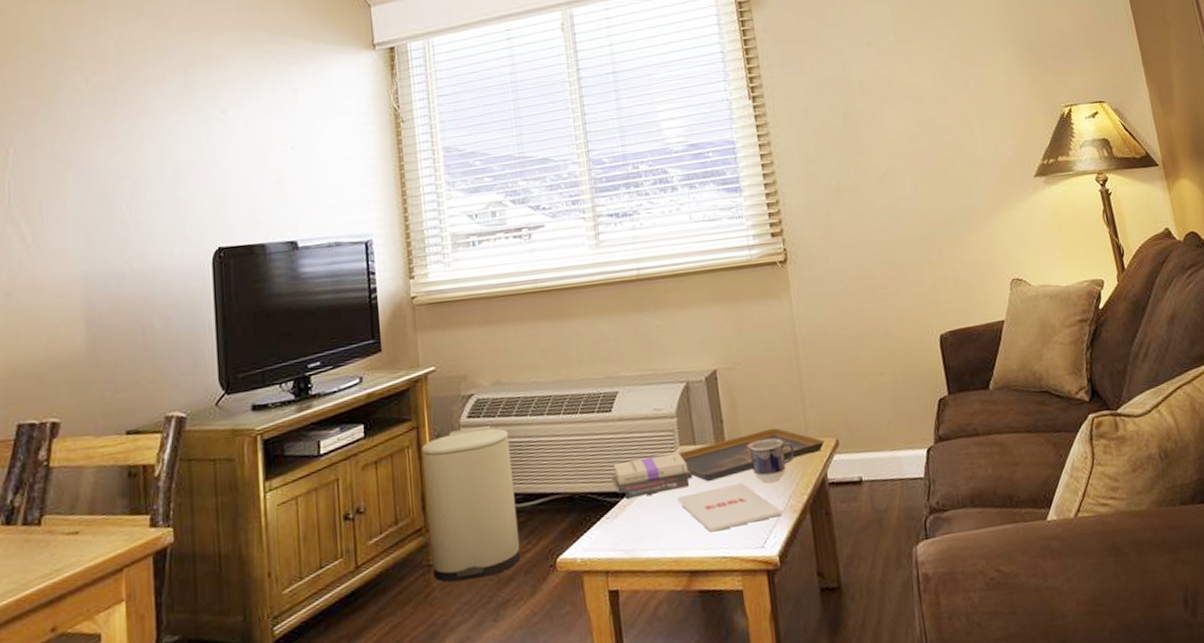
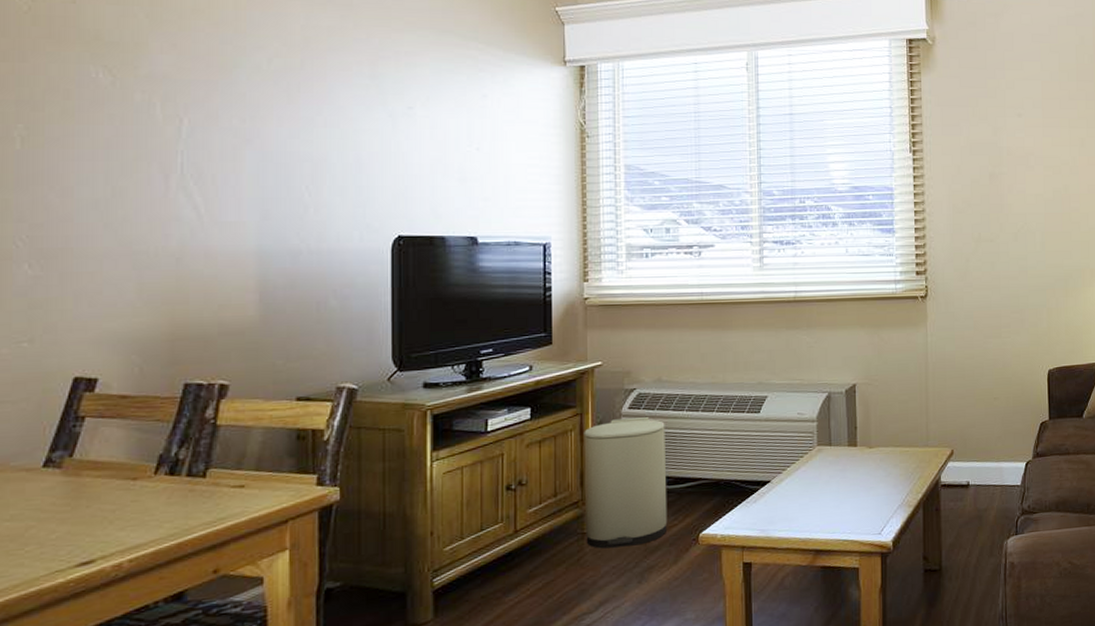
books: present [610,453,692,500] -> none [753,451,825,488]
magazine: present [677,482,783,532] -> none [810,479,900,519]
decorative tray: present [679,427,825,483] -> none [816,436,942,478]
cup: present [748,438,795,484] -> none [877,444,915,483]

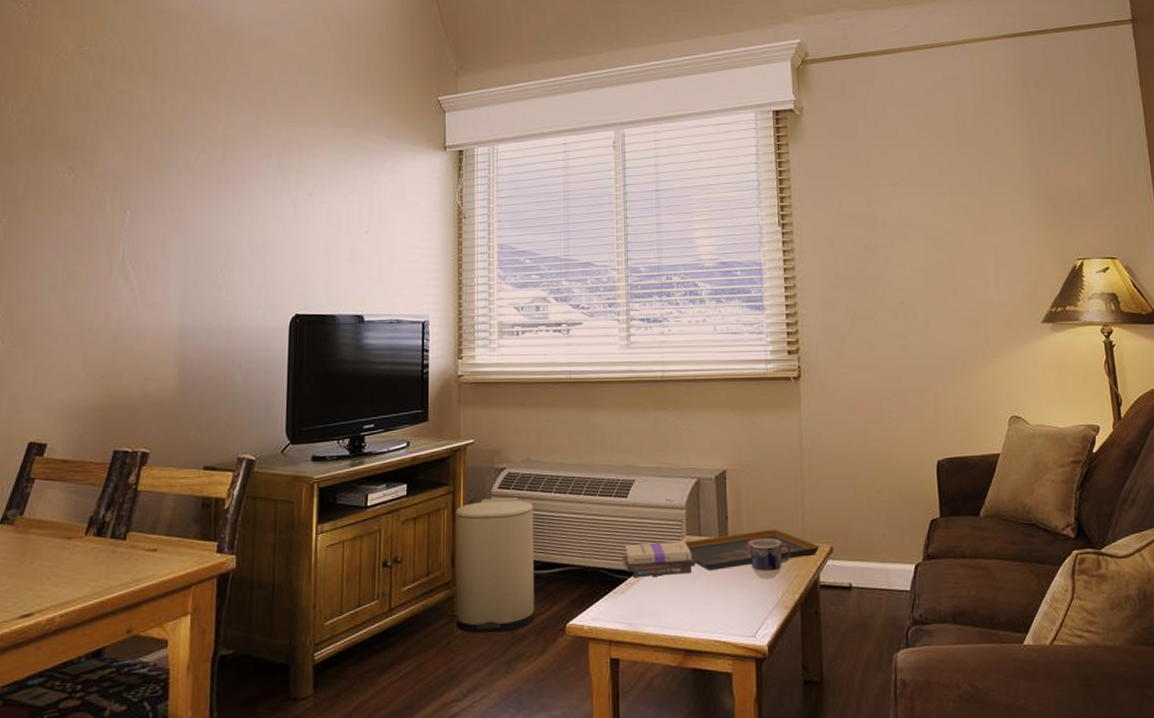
books: none [753,451,825,488] -> present [621,541,695,578]
decorative tray: none [816,436,942,478] -> present [685,529,820,572]
cup: none [877,444,915,483] -> present [749,537,791,580]

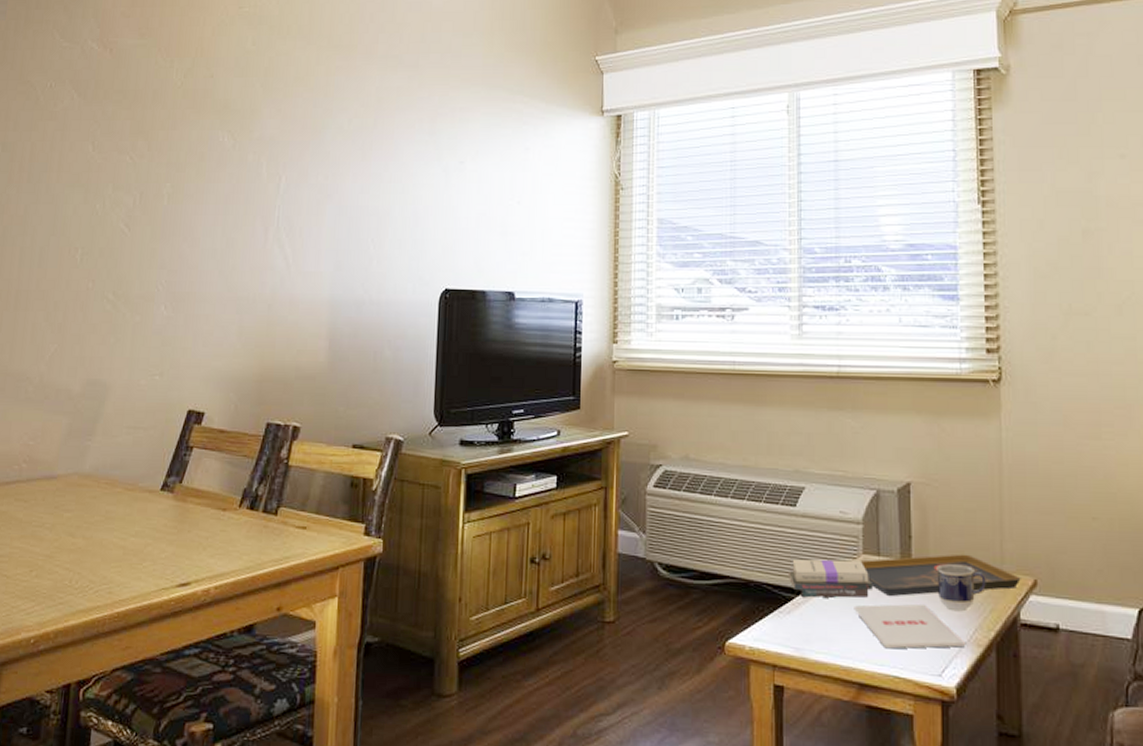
pedal bin: present [455,498,535,633] -> none [606,497,692,645]
magazine: none [679,575,776,617] -> present [854,603,966,649]

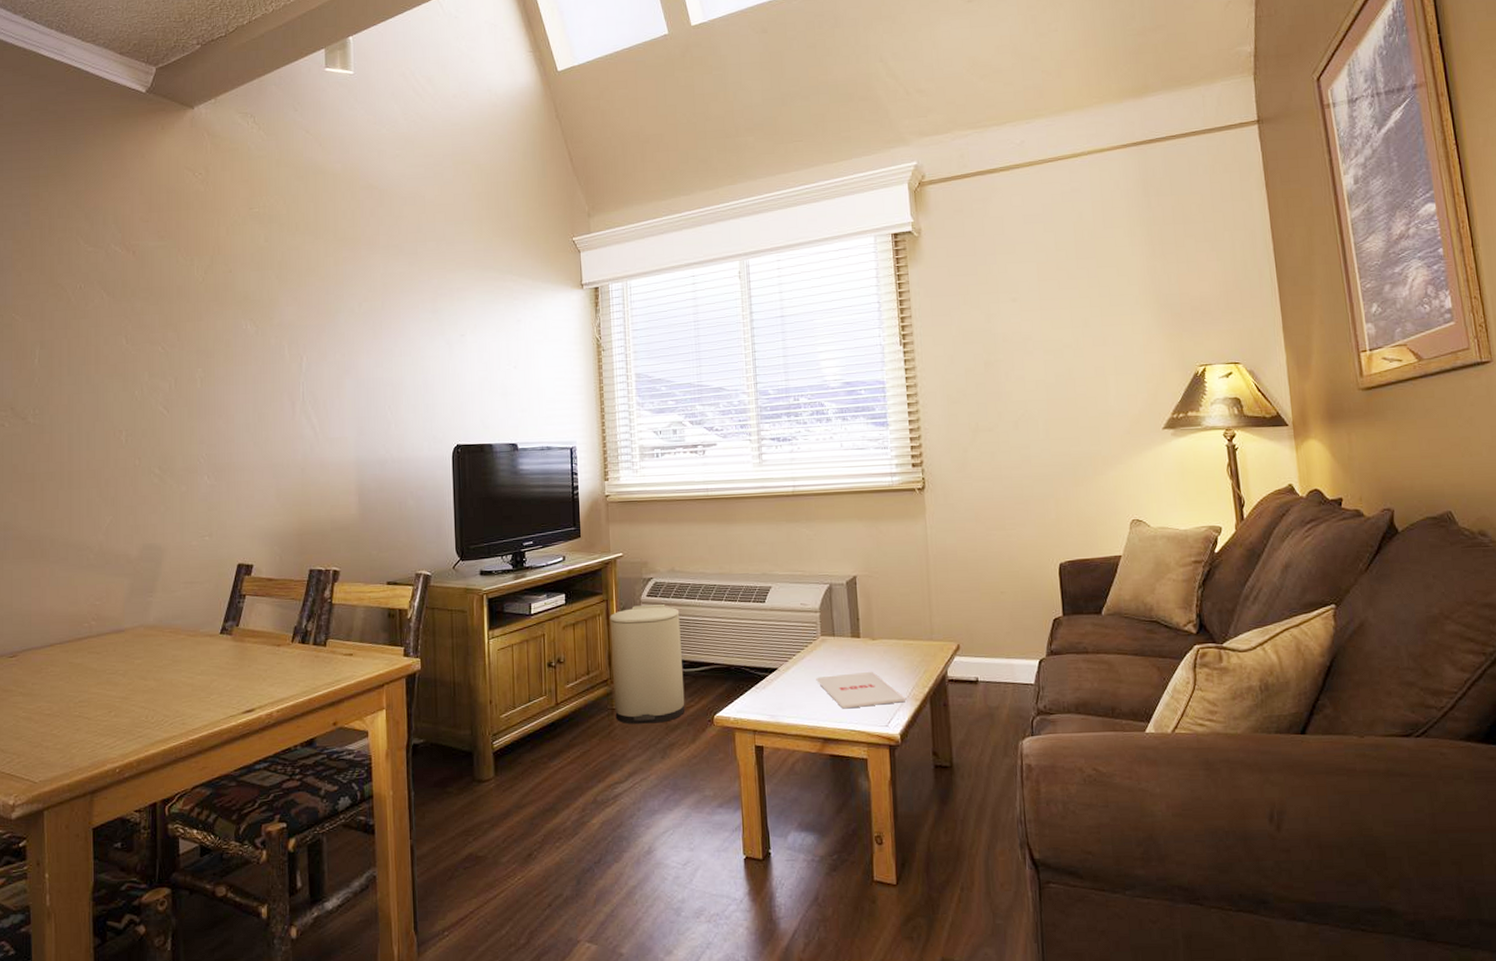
pedal bin: none [606,497,692,645] -> present [610,604,685,724]
books: present [787,559,872,599] -> none [761,641,830,675]
decorative tray: present [861,554,1021,597] -> none [820,629,947,668]
cup: present [936,563,986,612] -> none [880,637,920,675]

